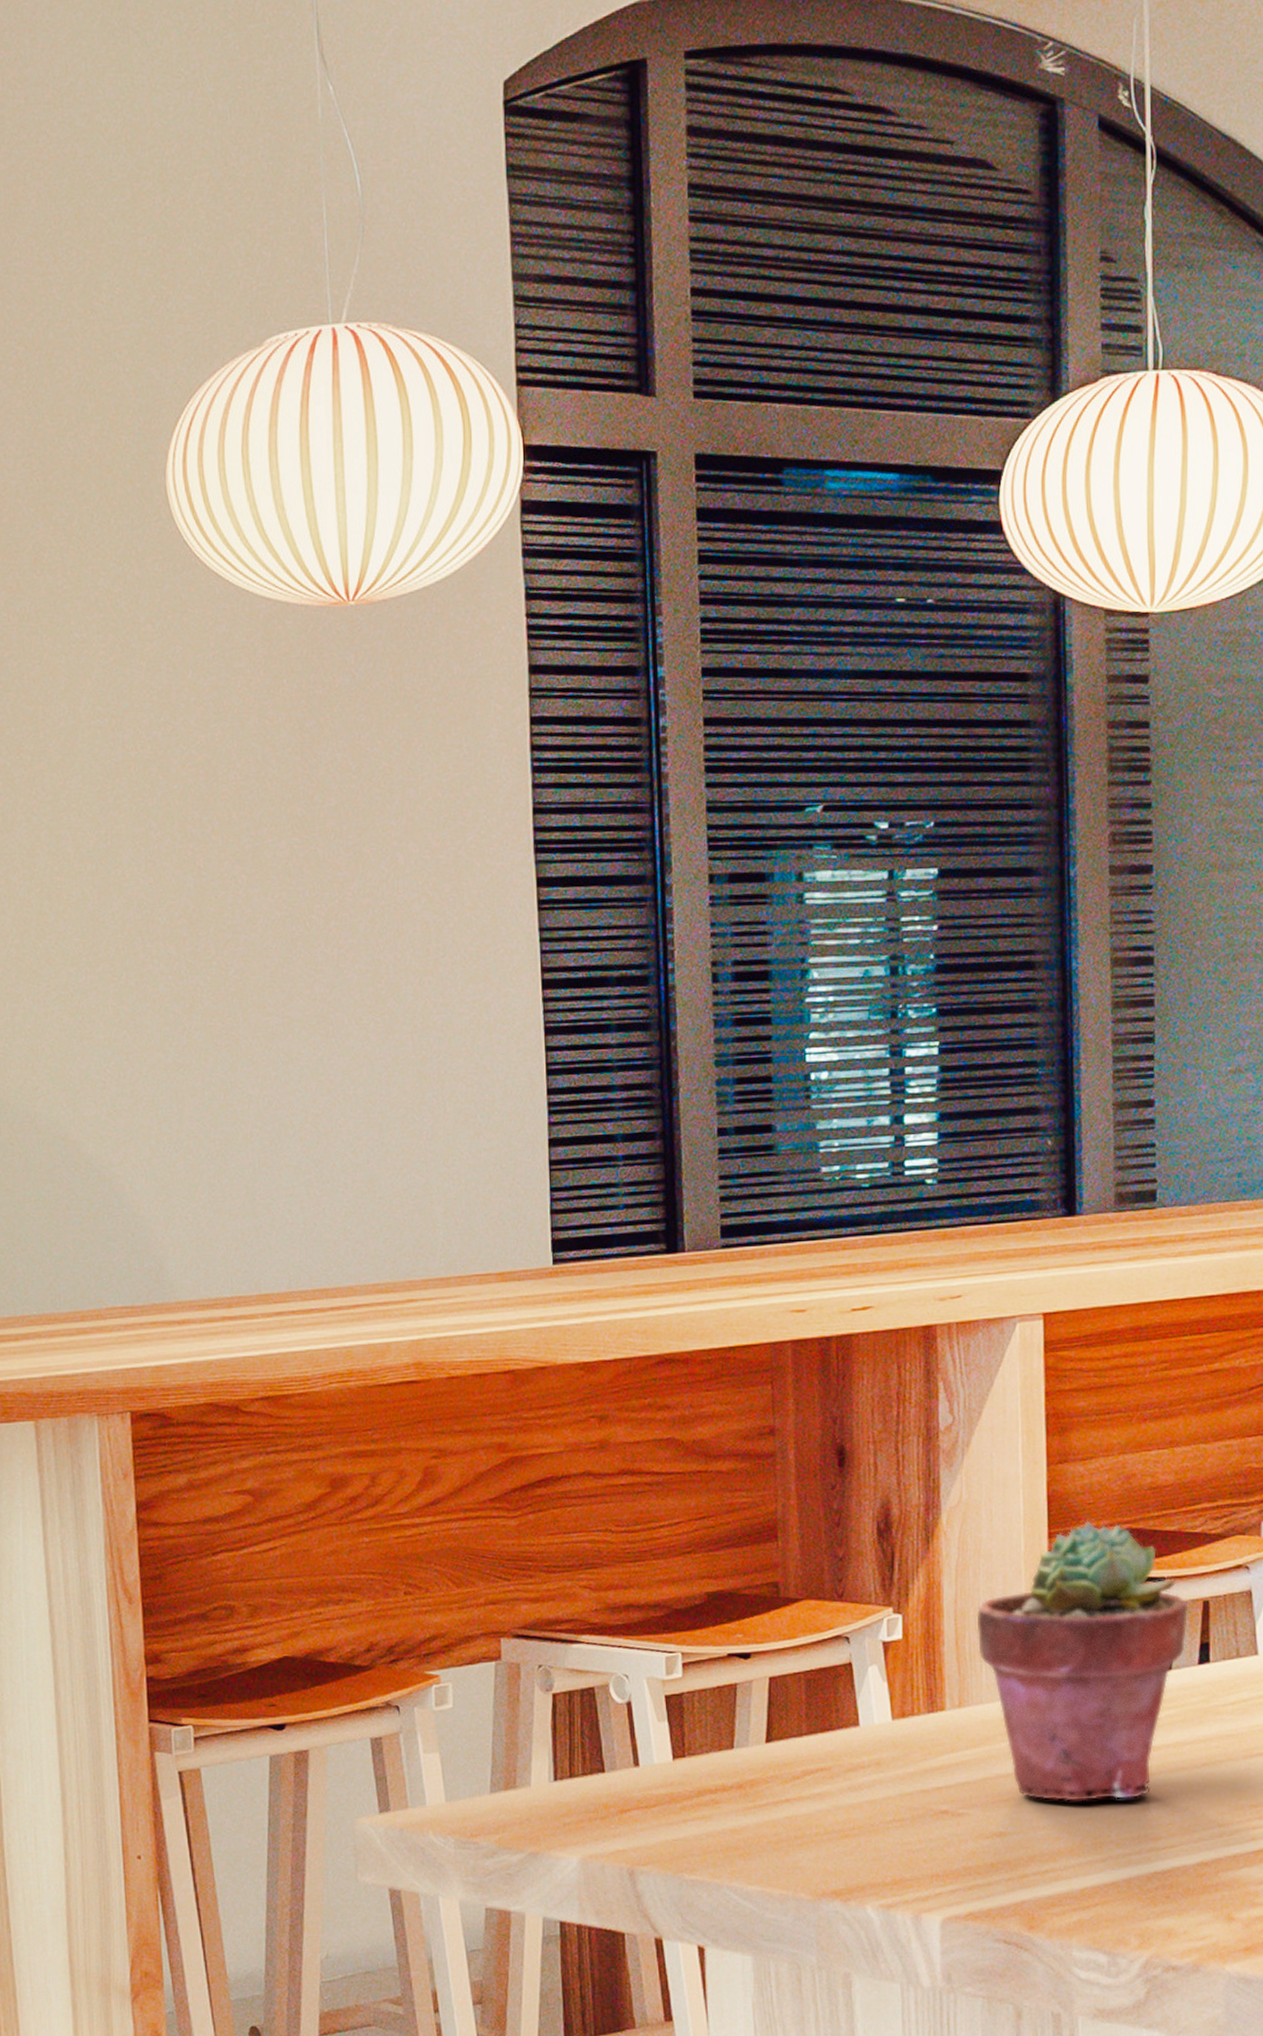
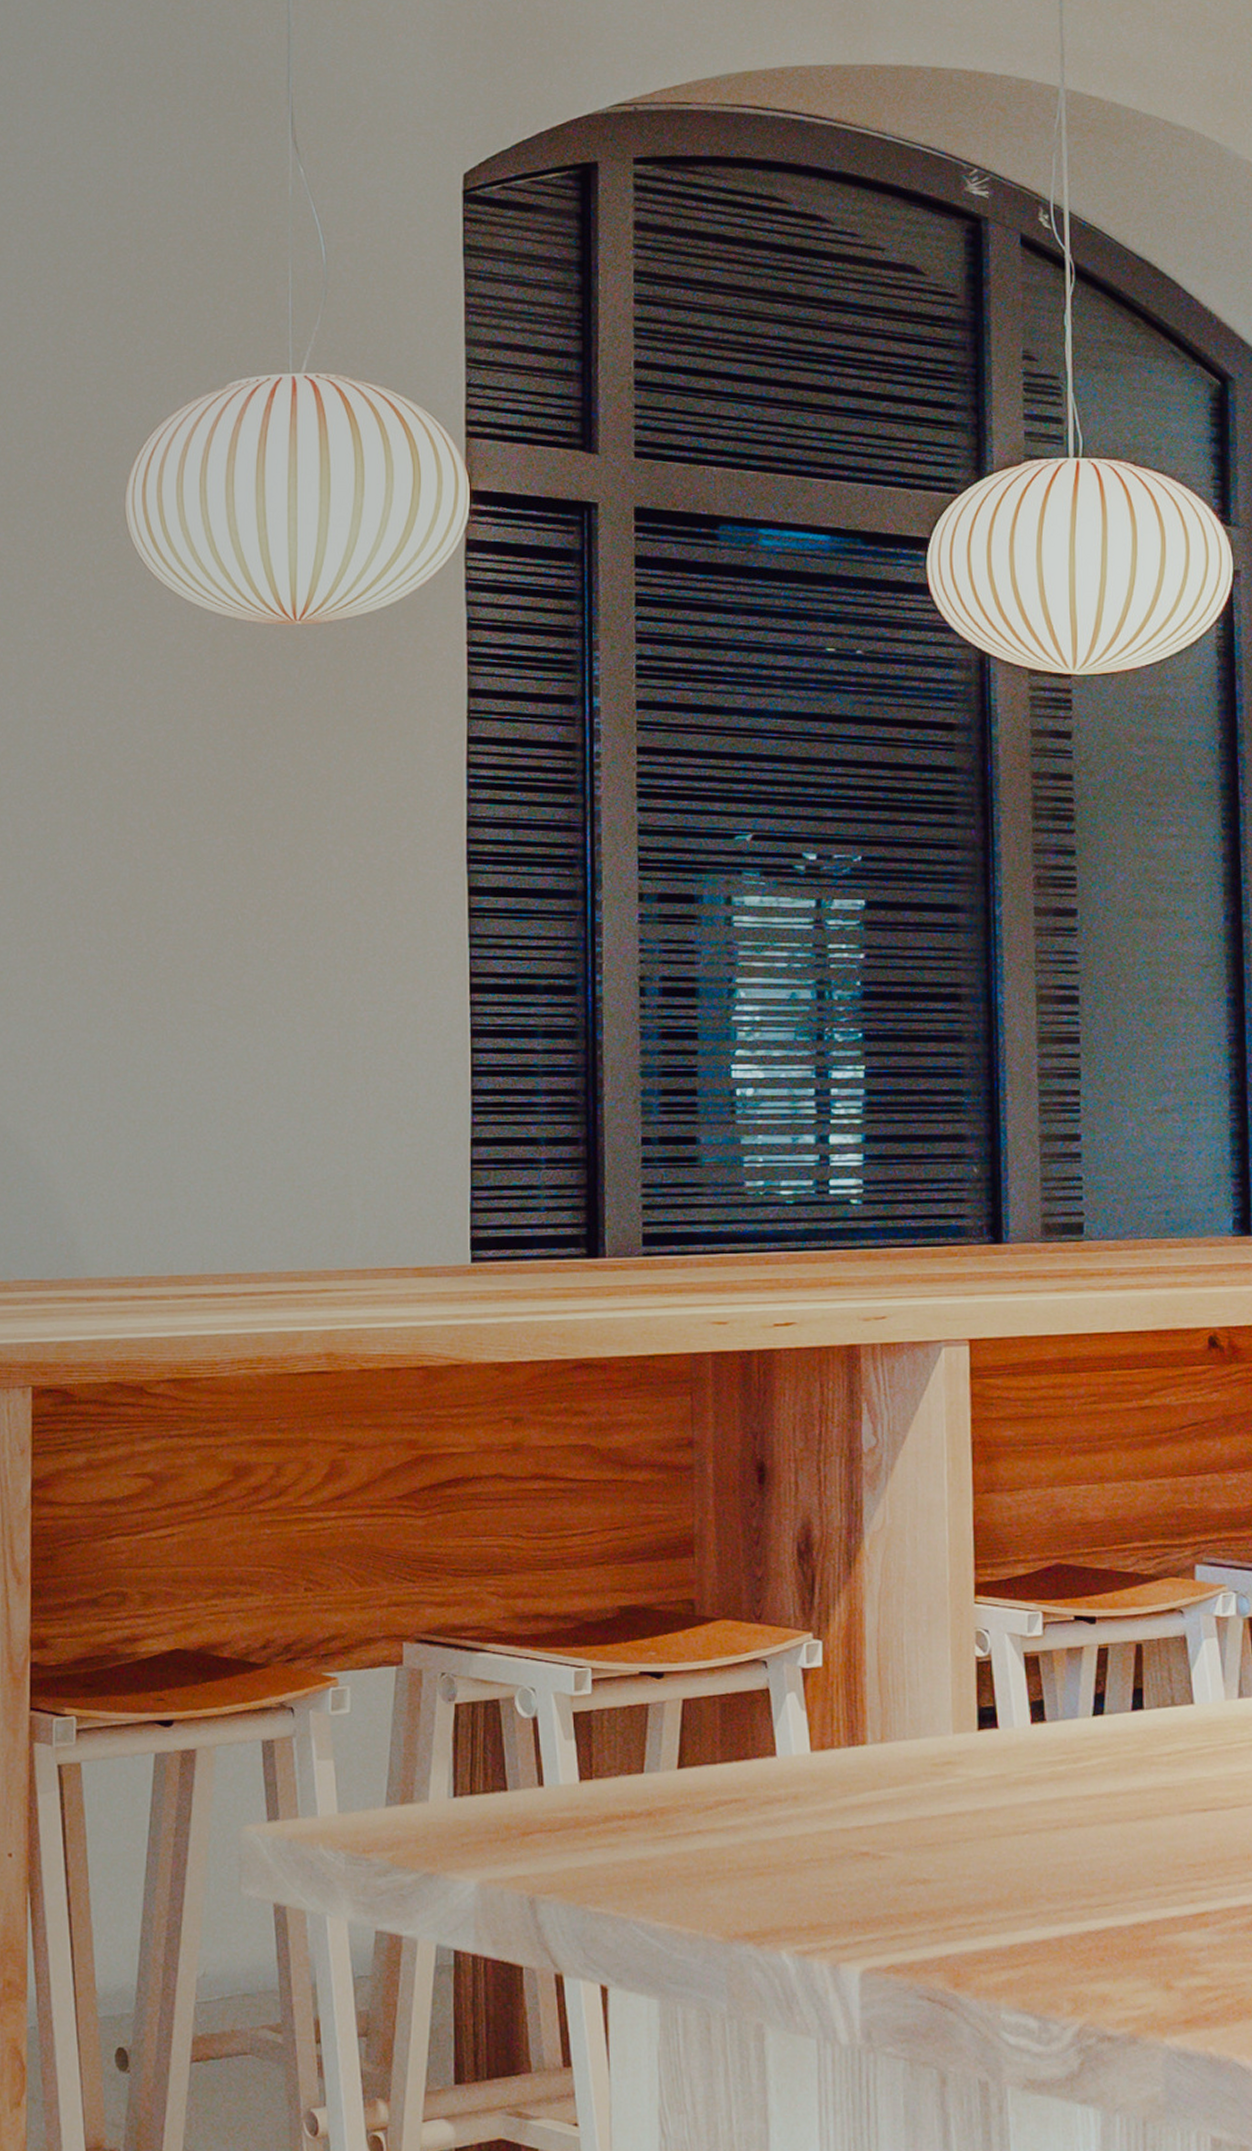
potted succulent: present [976,1520,1189,1801] -> none [900,1553,1121,1850]

